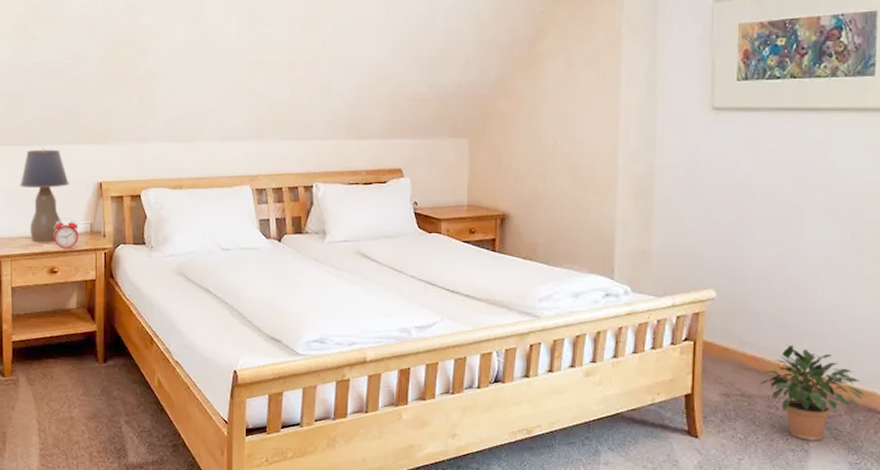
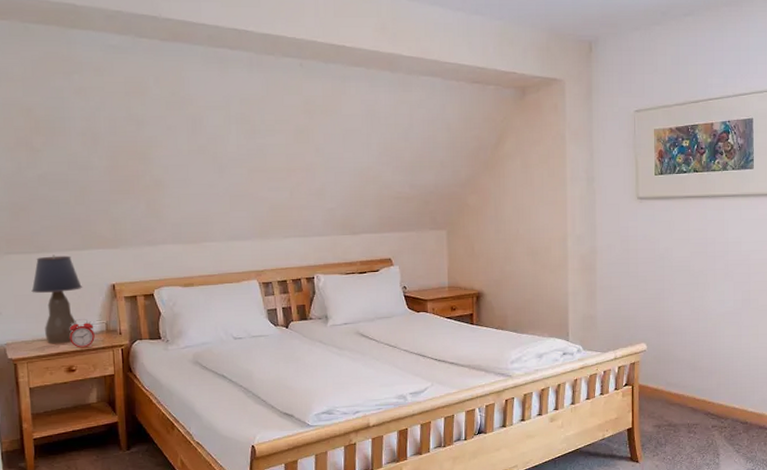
potted plant: present [760,345,866,441] -> none [682,382,757,456]

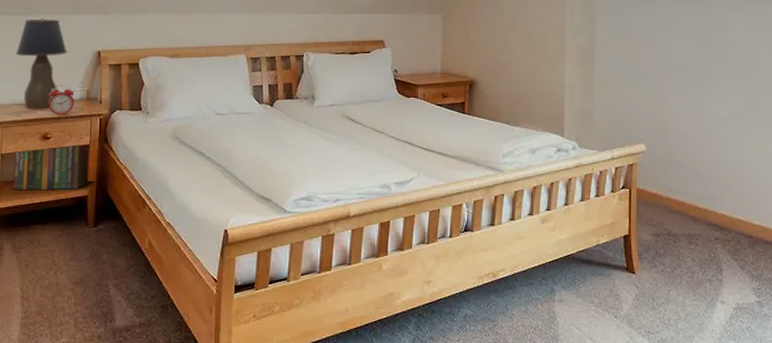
books: none [43,376,121,421] -> present [13,146,92,191]

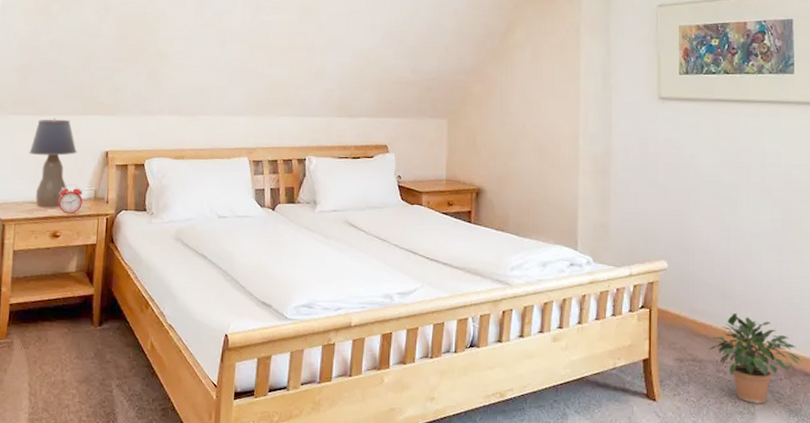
books: present [13,146,92,191] -> none [24,244,98,289]
potted plant: none [682,189,763,271] -> present [709,312,802,404]

